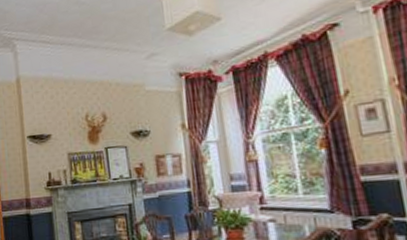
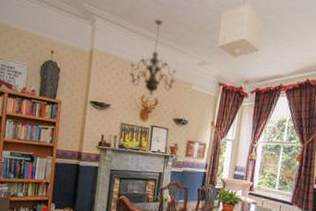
chandelier: none [64,21,123,112] -> present [129,19,177,96]

